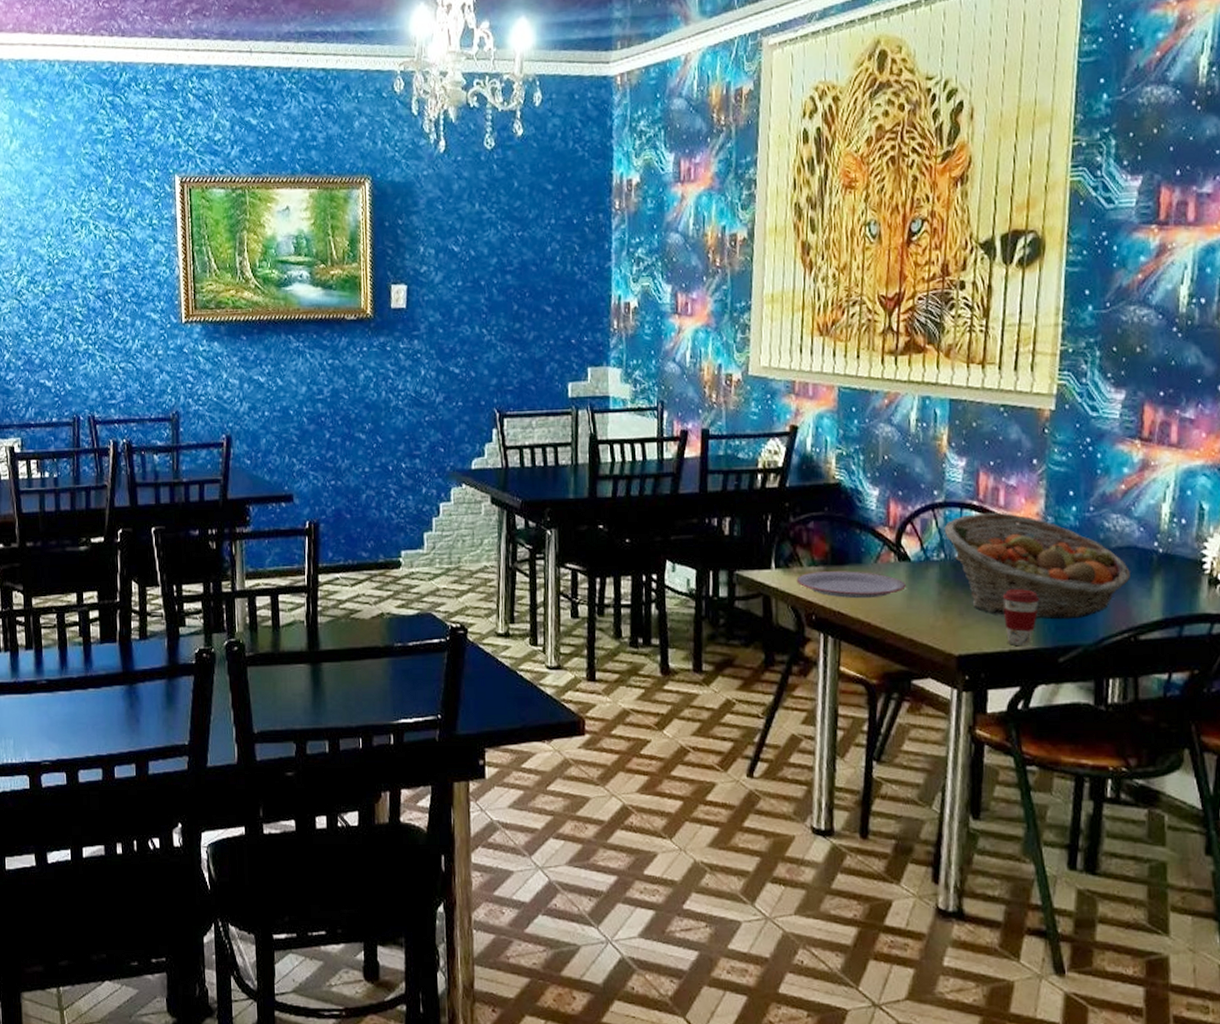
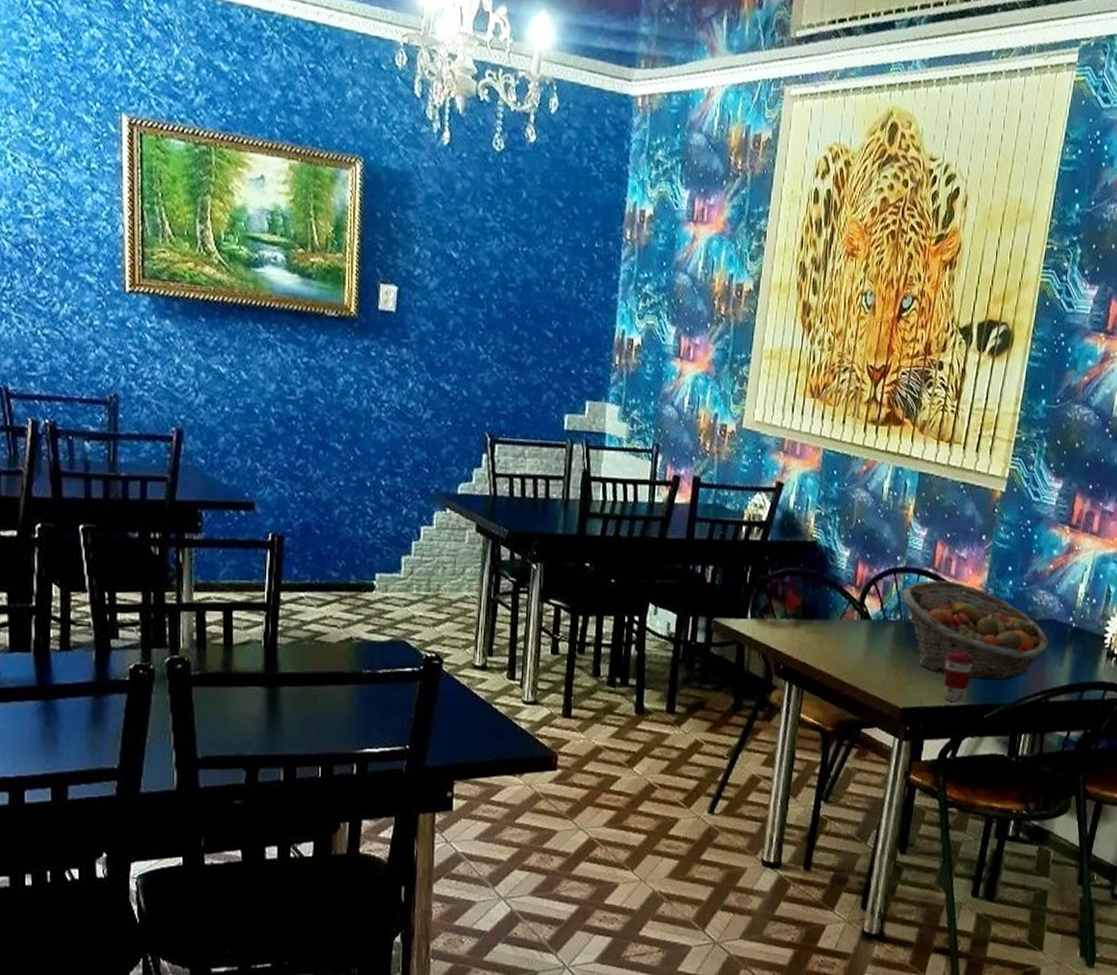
plate: present [796,571,906,599] -> none [769,624,865,652]

